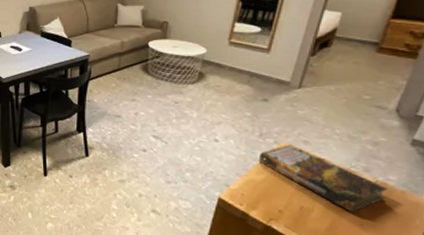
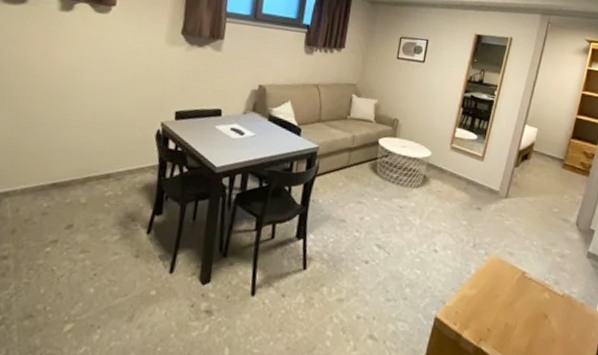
book: present [258,144,388,212] -> none [471,256,572,327]

